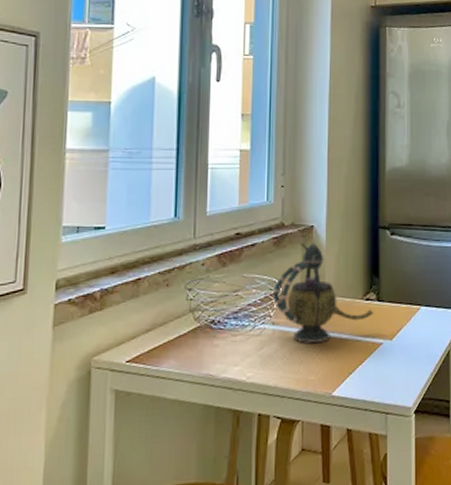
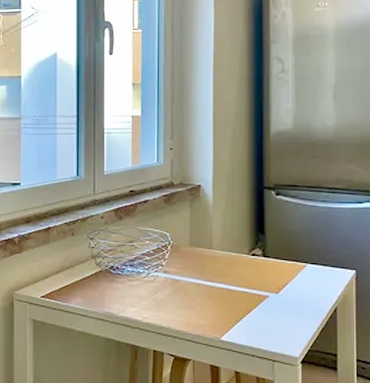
teapot: present [273,243,374,343] -> none [165,201,260,291]

